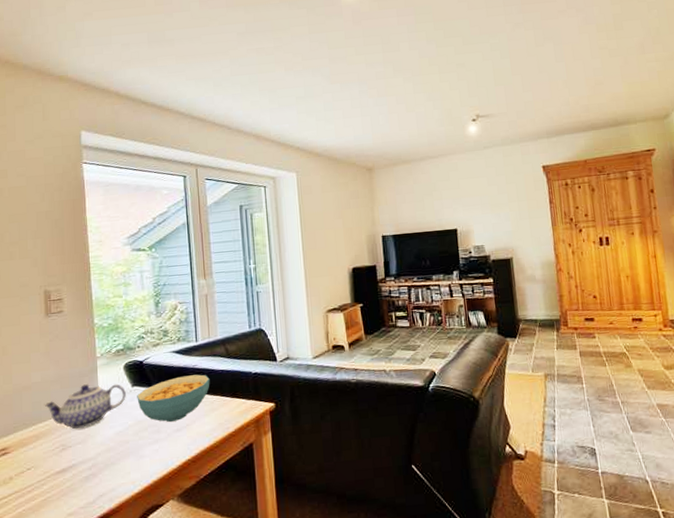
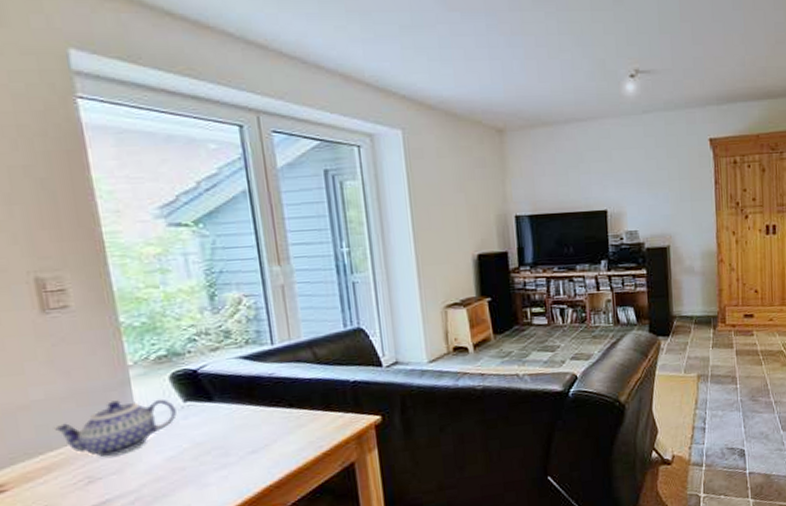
cereal bowl: present [137,374,210,422] -> none [192,384,294,443]

